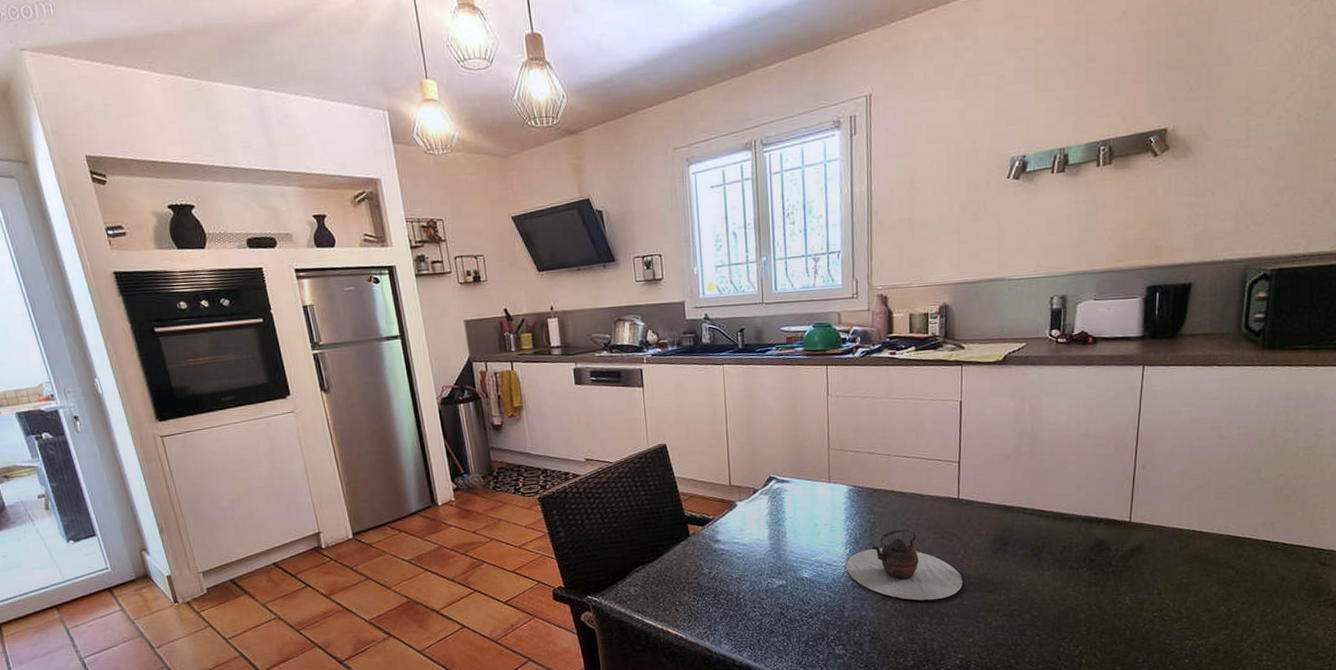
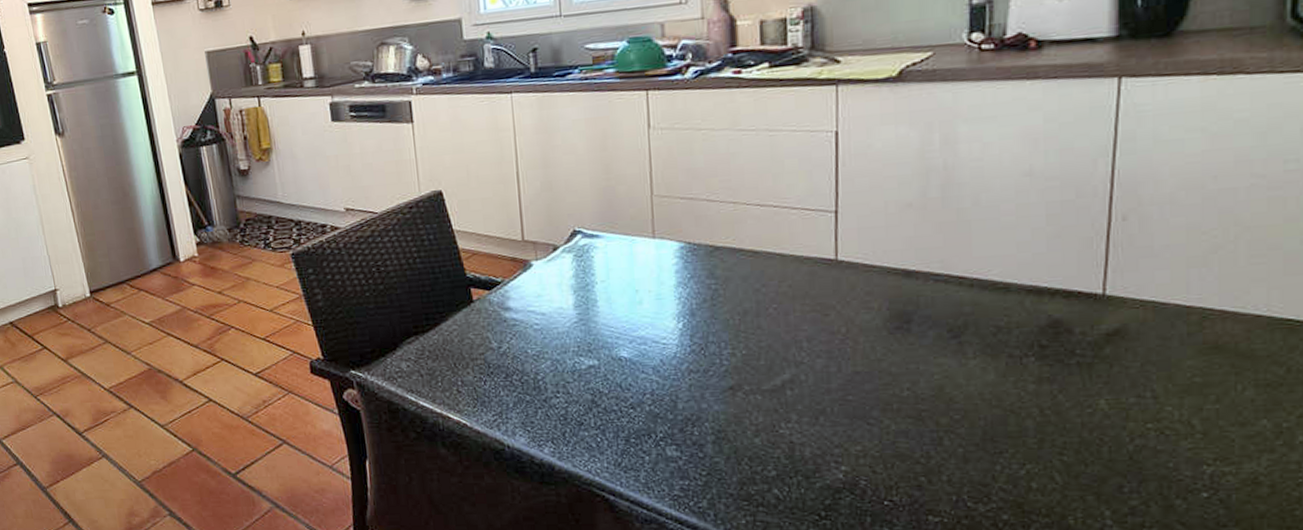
teapot: present [846,529,963,601] -> none [679,298,846,393]

